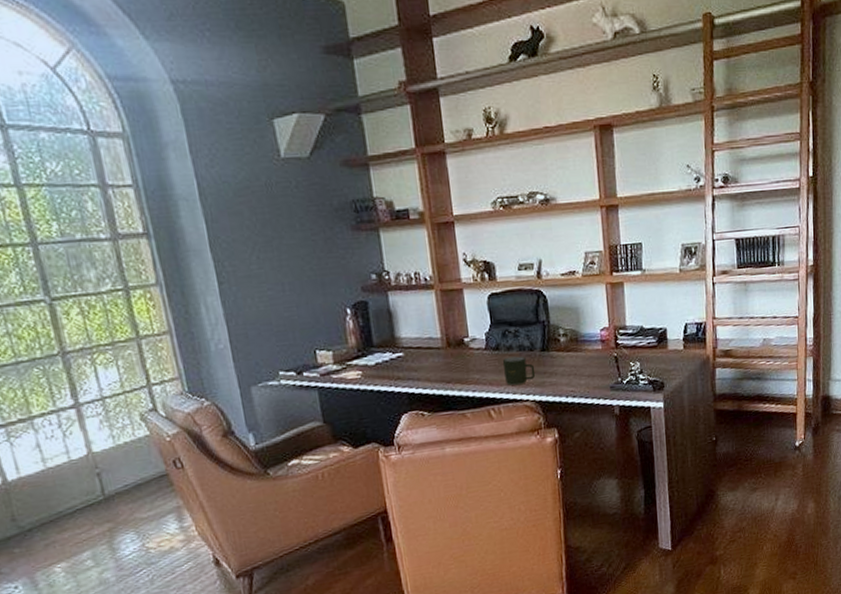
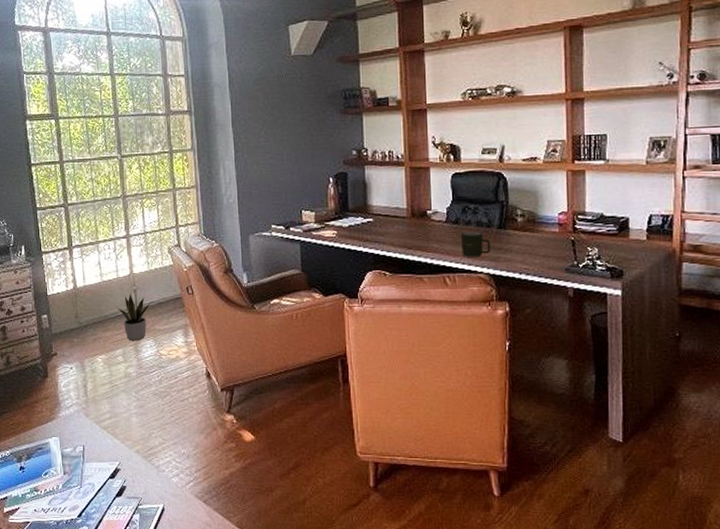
potted plant: none [74,478,126,539] -> present [117,293,152,341]

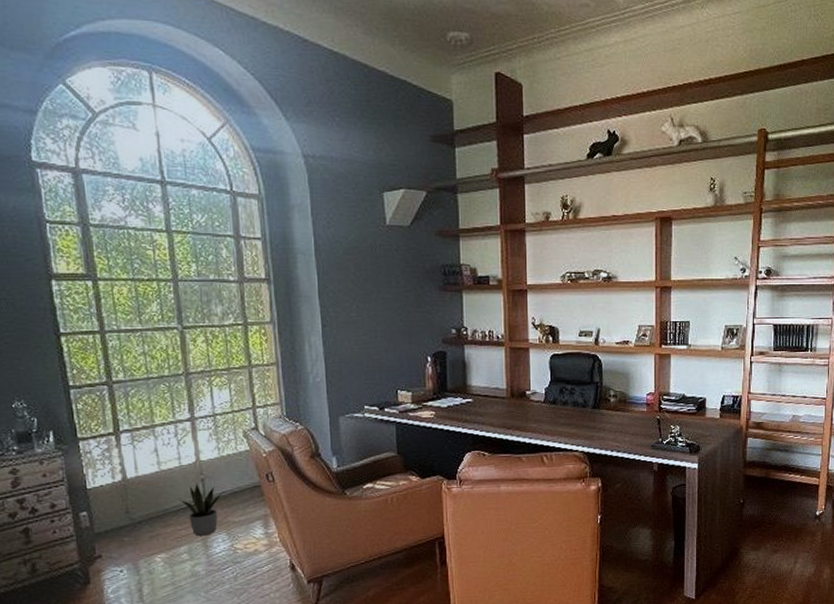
mug: present [460,231,491,258] -> none [557,411,586,437]

